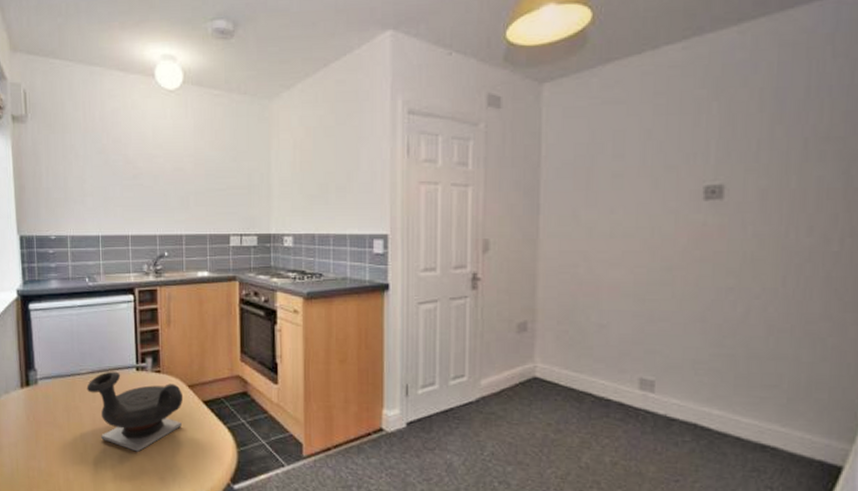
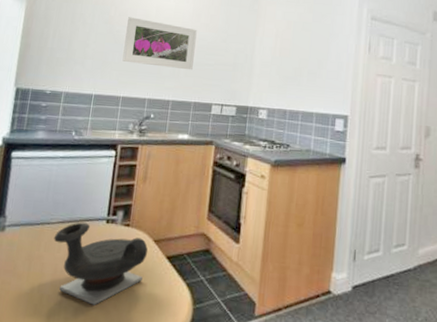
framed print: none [123,143,203,199] -> present [122,17,197,71]

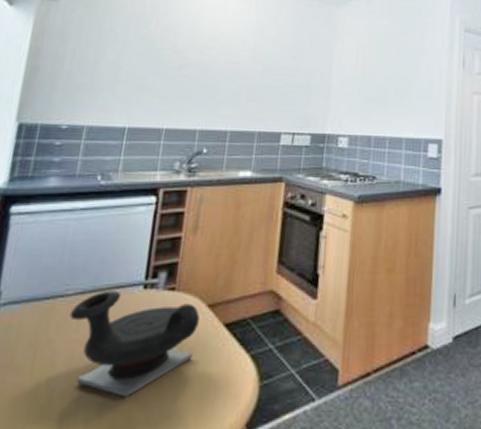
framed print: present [122,17,197,71] -> none [165,32,261,94]

